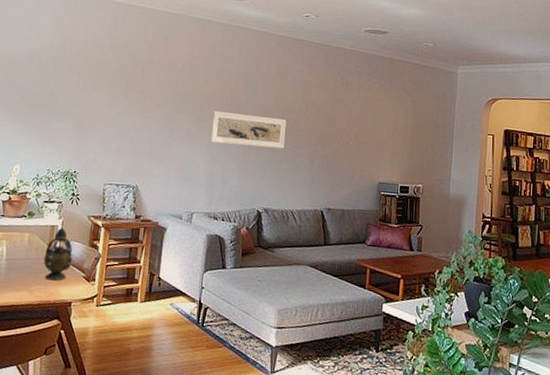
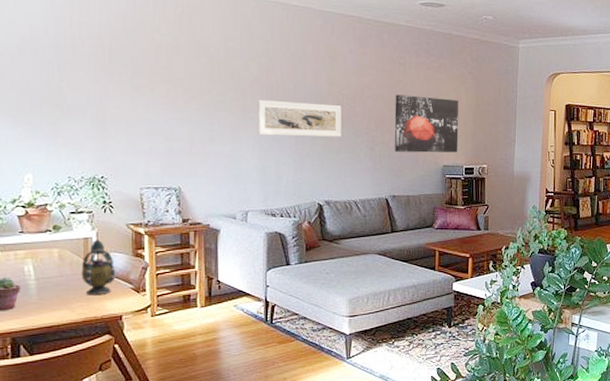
wall art: none [333,112,397,171] -> present [394,95,459,153]

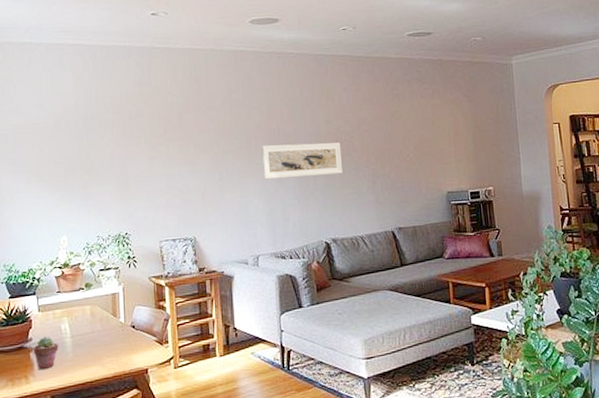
teapot: present [81,239,116,296] -> none [110,294,141,350]
wall art: present [394,95,459,153] -> none [392,123,461,183]

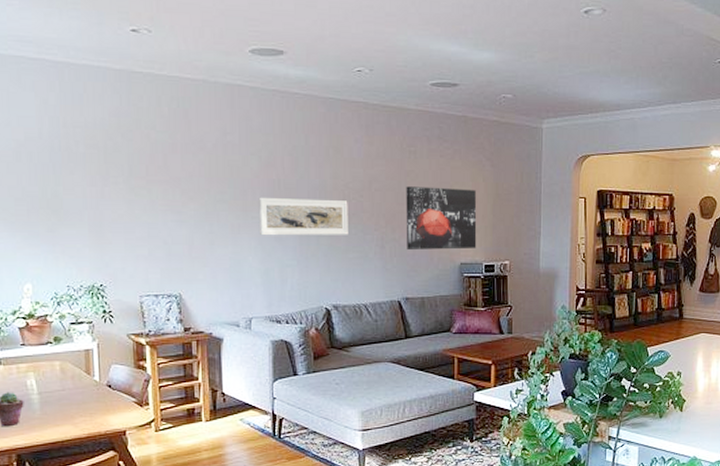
wall art: none [392,123,461,183] -> present [406,186,477,250]

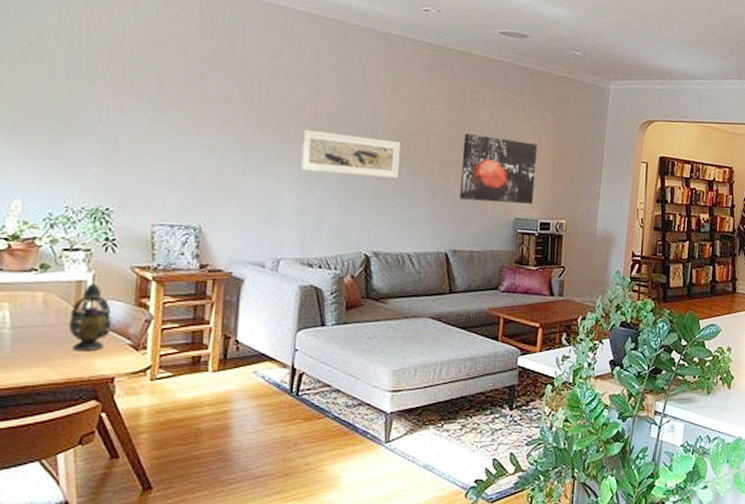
teapot: none [83,350,118,410] -> present [68,283,112,352]

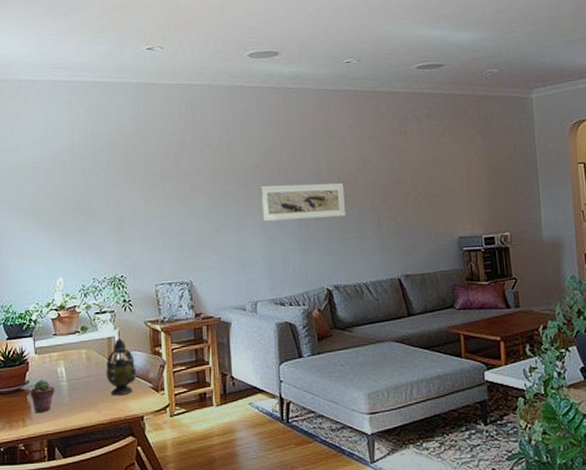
wall art: present [460,133,537,204] -> none [398,163,474,227]

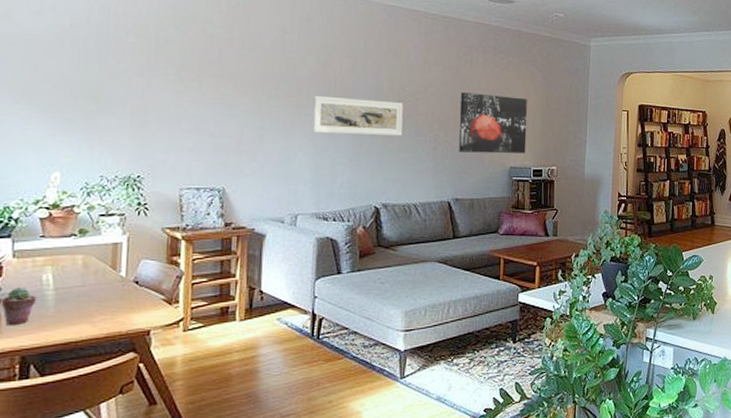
teapot: present [106,338,137,396] -> none [106,244,147,308]
wall art: none [398,163,474,227] -> present [459,92,527,154]

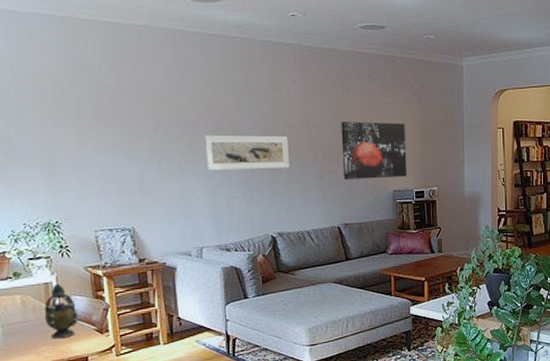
teapot: none [106,244,147,308] -> present [44,283,79,339]

